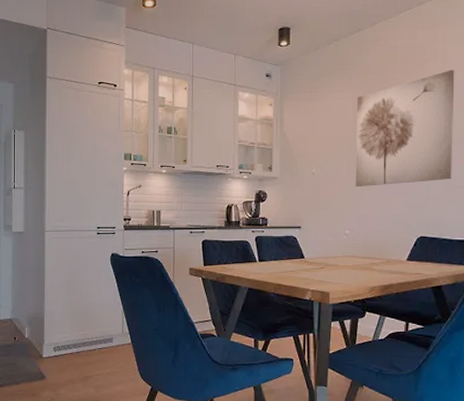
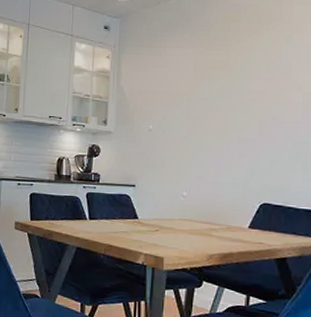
wall art: present [355,70,455,186] -> none [194,31,302,147]

